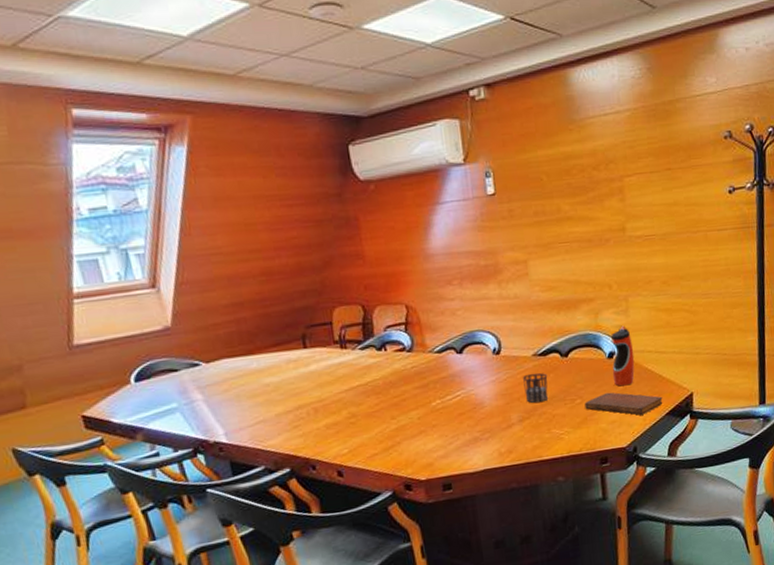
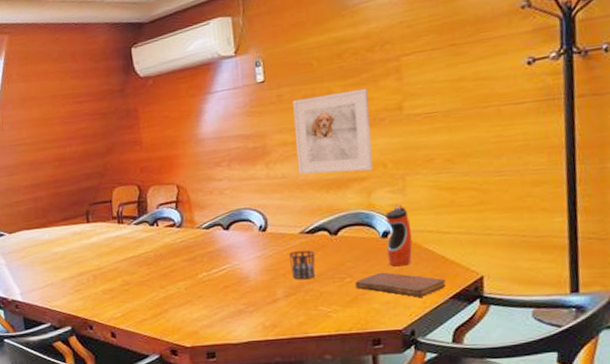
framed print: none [523,207,600,295] -> present [292,88,374,175]

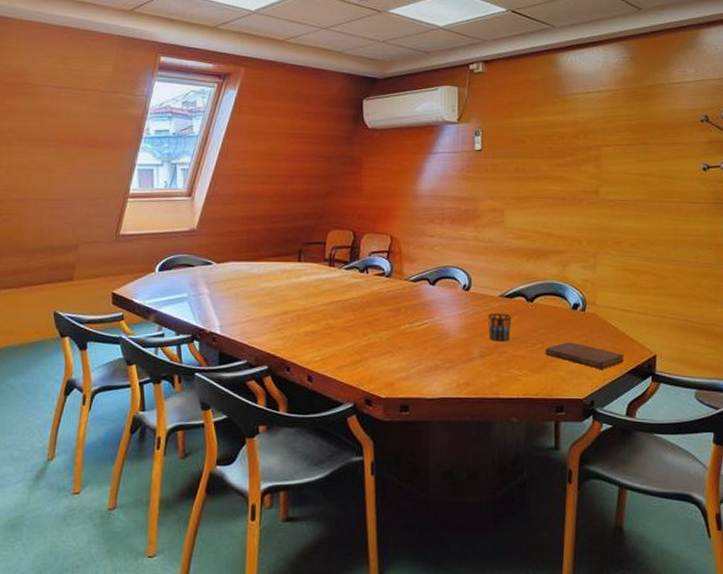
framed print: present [292,88,374,175] -> none [504,170,571,246]
water bottle: present [385,204,413,267] -> none [575,280,599,338]

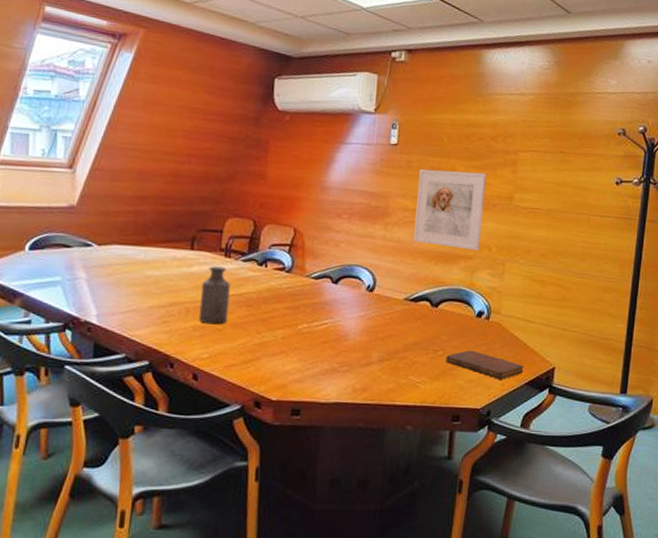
bottle: none [309,275,336,329] -> present [198,266,231,325]
cup: present [488,312,512,342] -> none [389,316,415,347]
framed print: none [504,170,571,246] -> present [413,169,486,251]

